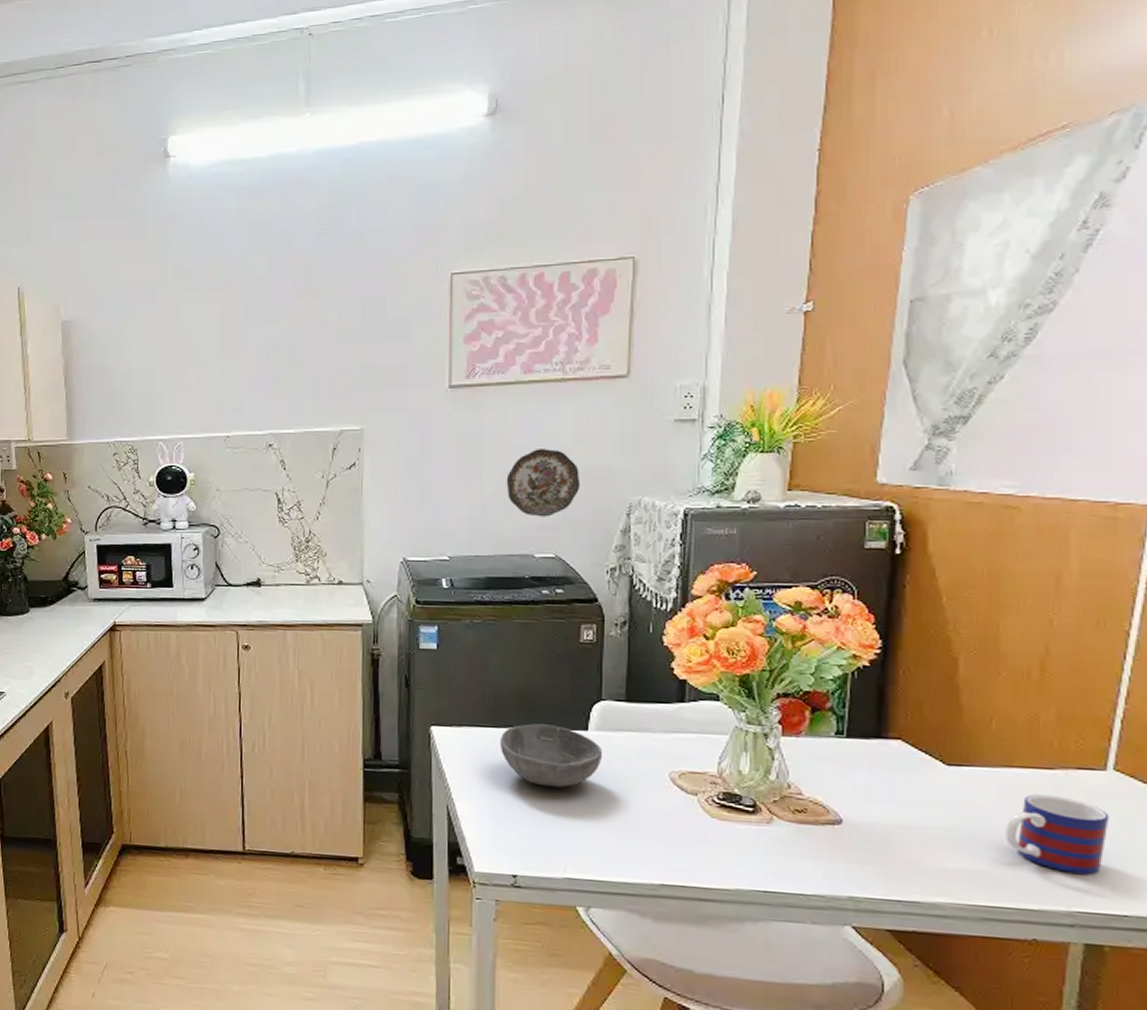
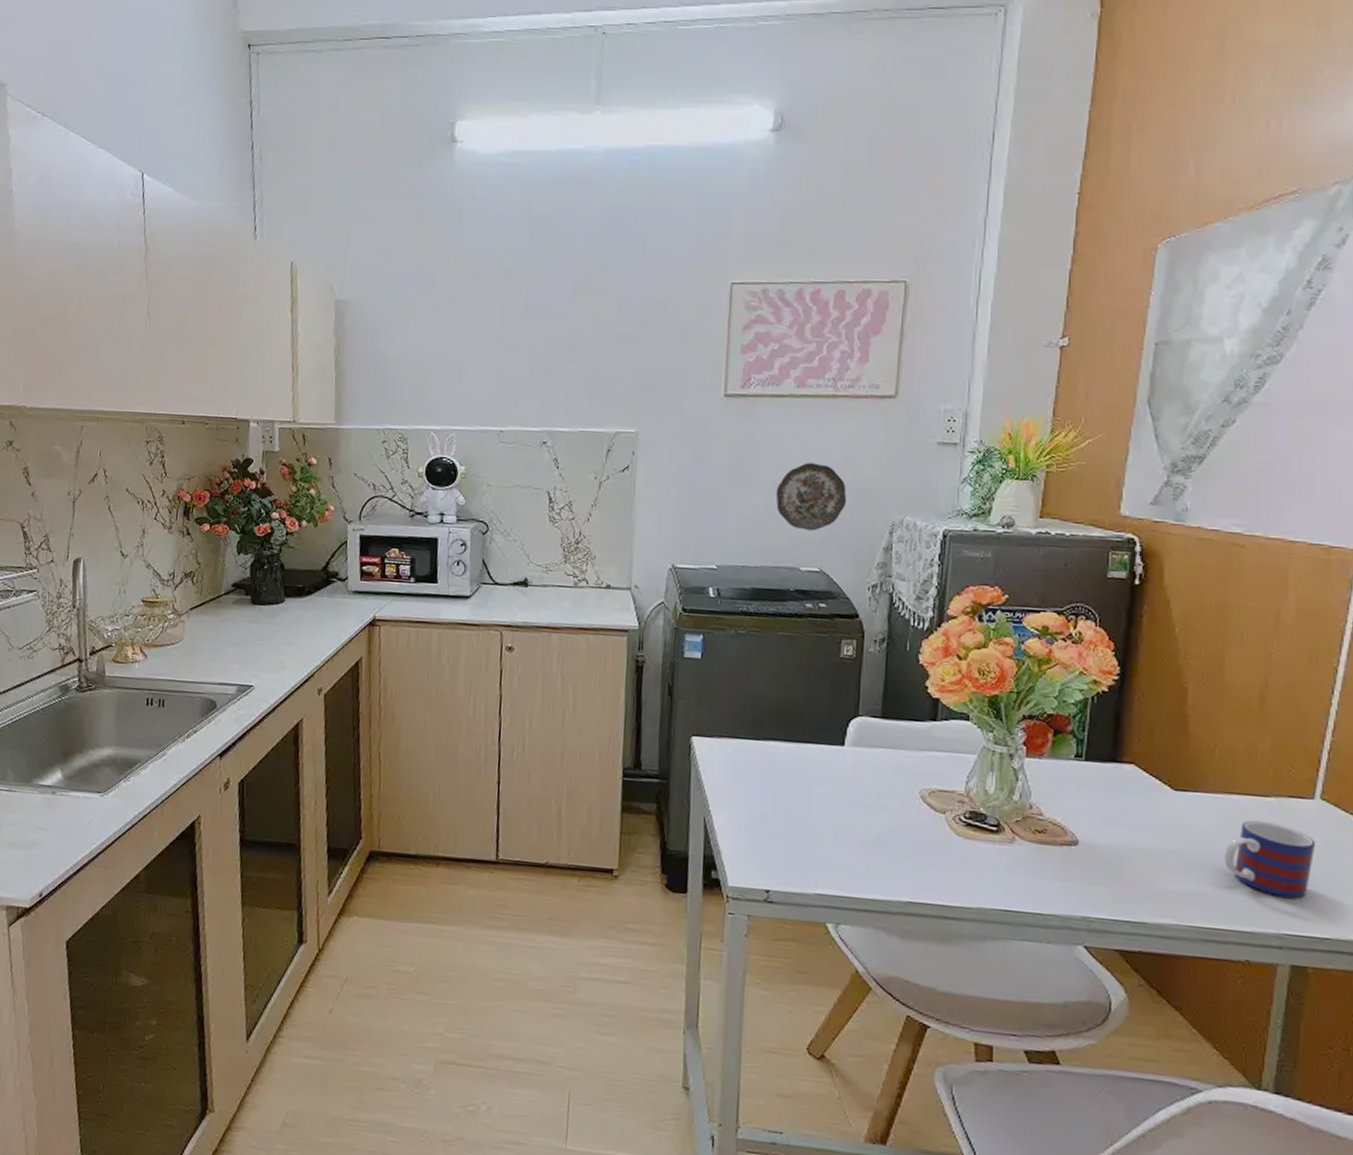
bowl: present [499,724,603,788] -> none [758,737,858,803]

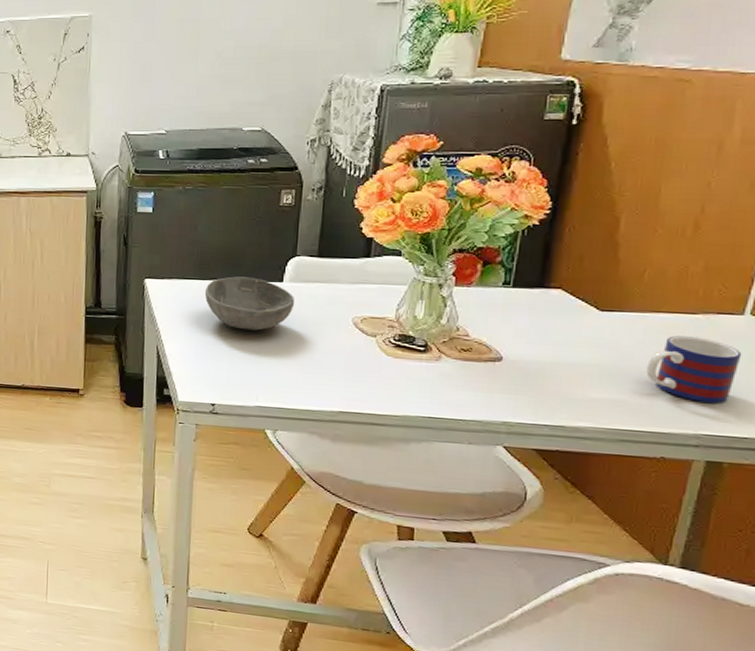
bowl: none [758,737,858,803] -> present [204,276,295,331]
decorative plate: present [775,463,847,531] -> none [220,32,288,94]

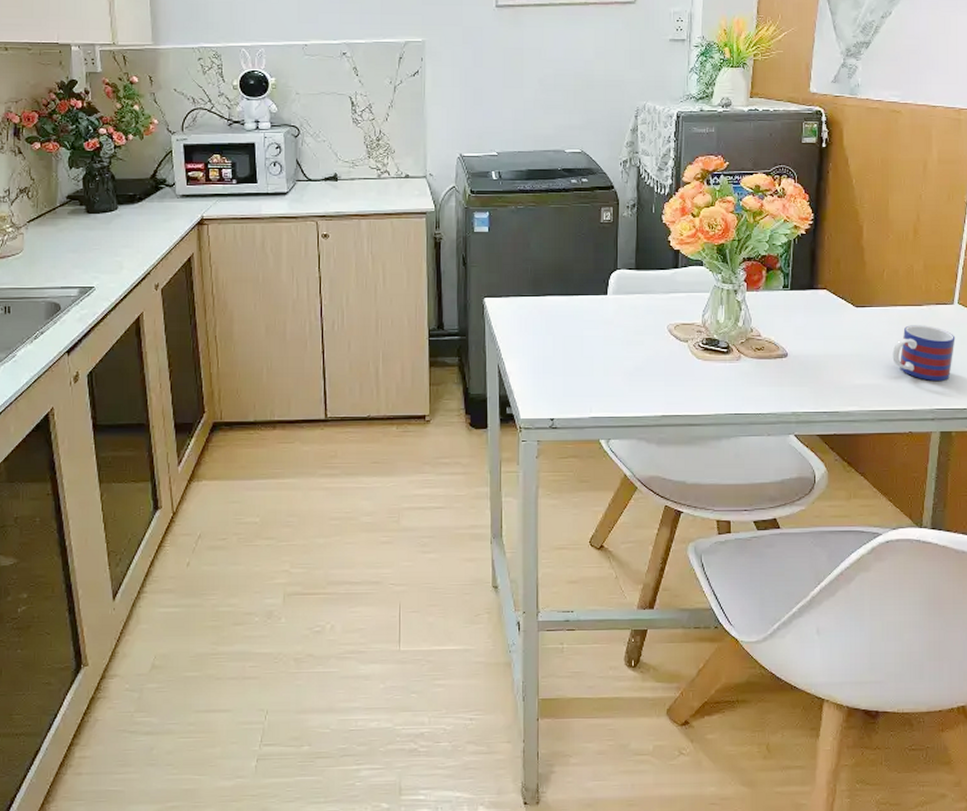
bowl: present [204,276,295,331] -> none [539,291,619,343]

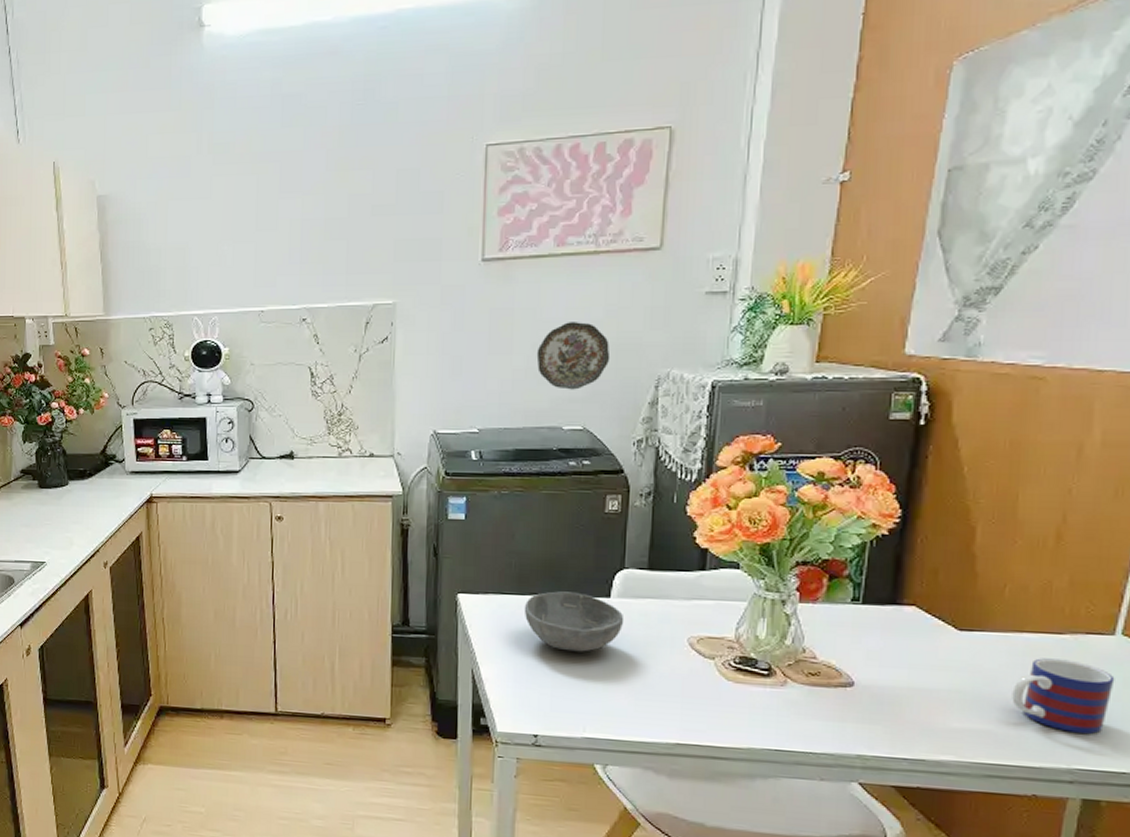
bowl: none [539,291,619,343] -> present [524,591,625,652]
decorative plate: none [542,61,600,119] -> present [536,322,611,390]

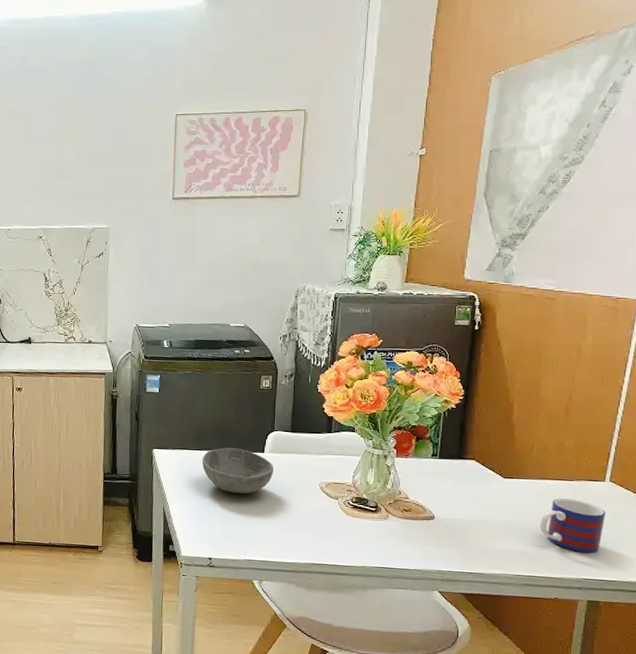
decorative plate: present [536,322,611,390] -> none [211,247,264,297]

